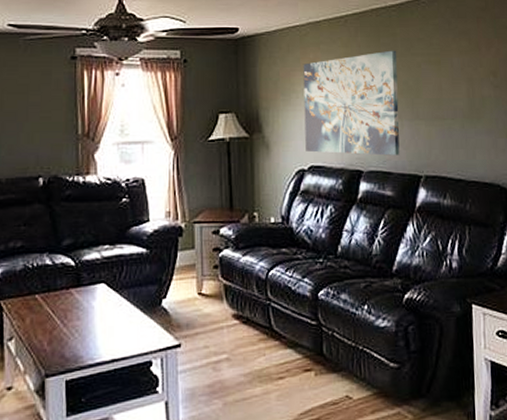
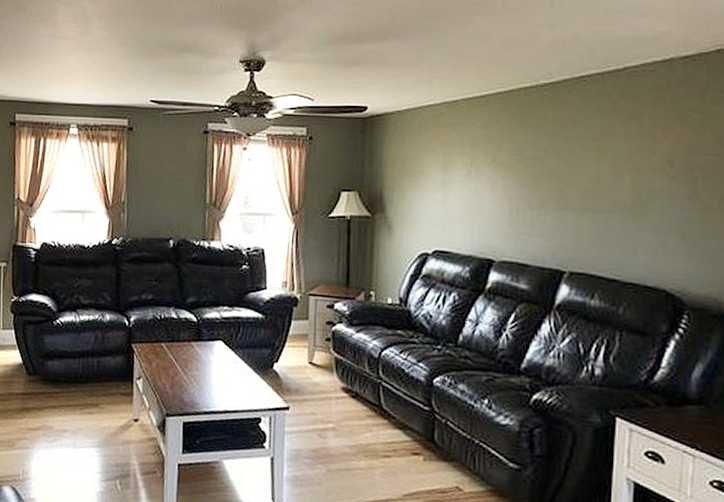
wall art: present [303,50,400,156] -> none [431,133,547,247]

